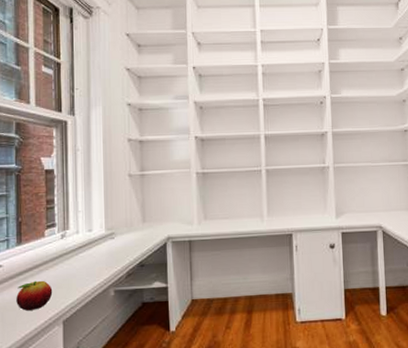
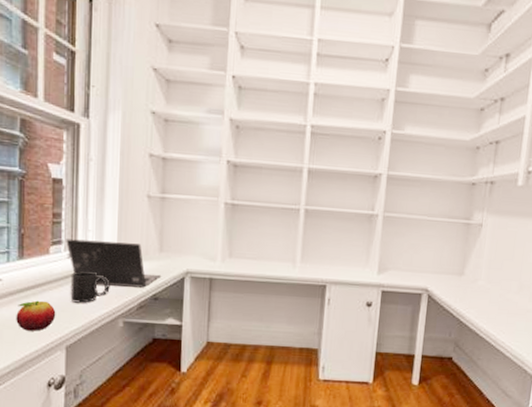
laptop: none [59,218,145,260] -> present [66,239,161,288]
mug: none [64,247,101,279] -> present [70,271,110,303]

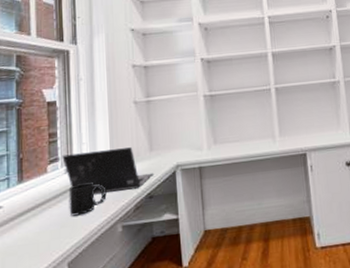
fruit: present [16,300,56,331] -> none [17,220,57,255]

